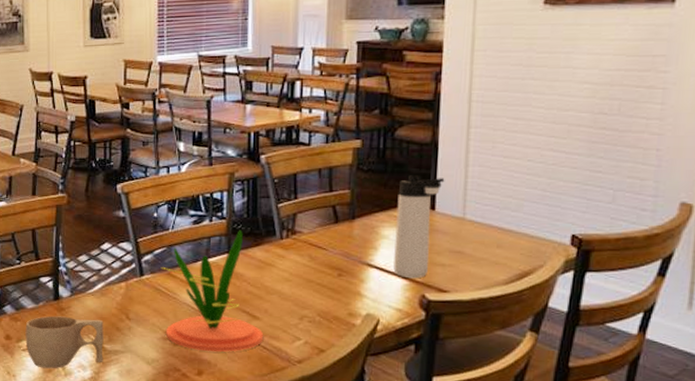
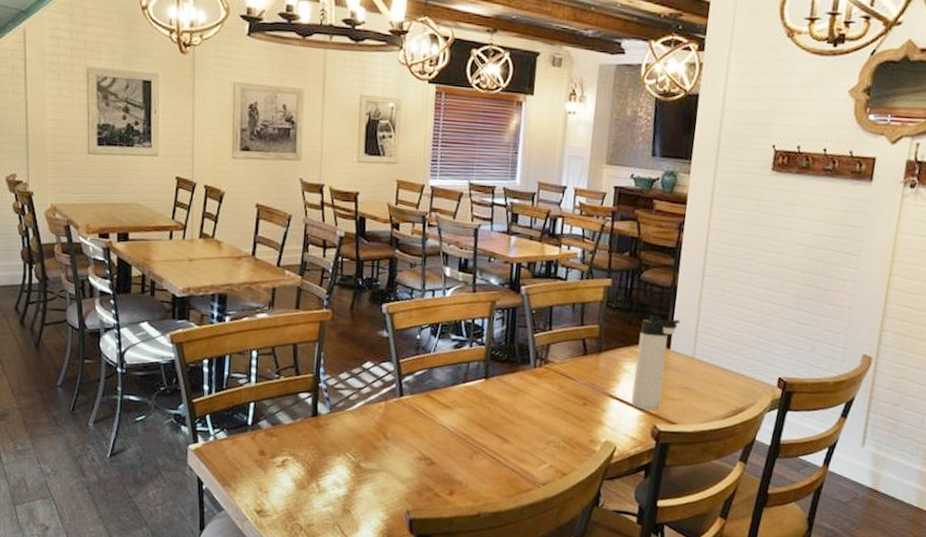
cup: present [25,316,104,369] -> none [280,432,361,486]
plant: present [160,230,264,352] -> none [420,356,513,473]

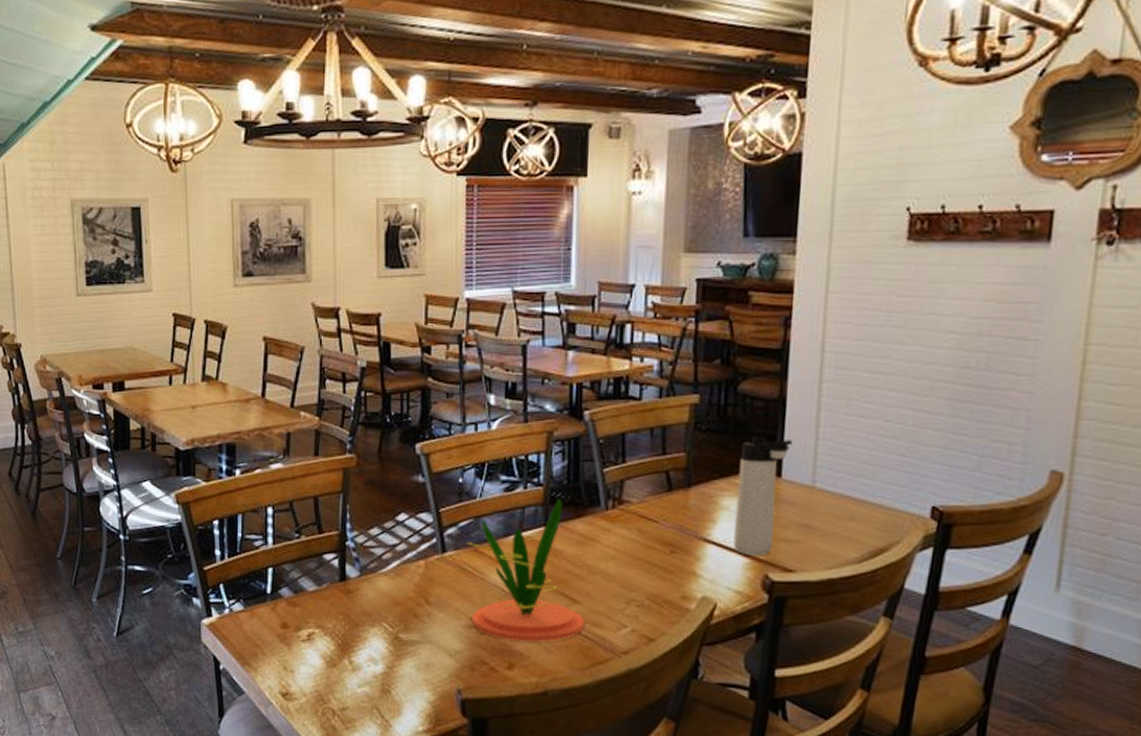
plant: none [420,356,513,473] -> present [466,499,585,642]

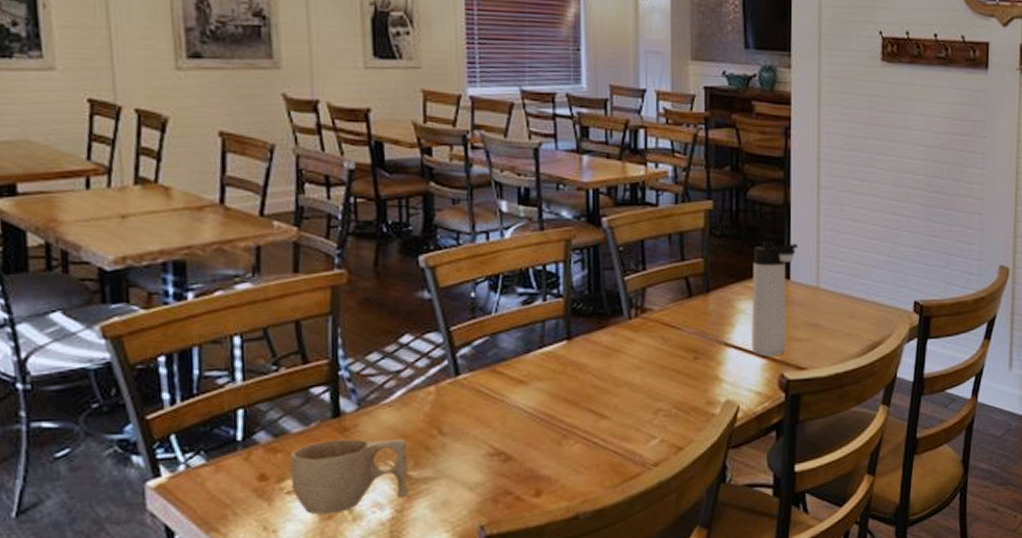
cup: none [305,600,399,663] -> present [290,438,408,515]
plant: present [466,499,585,642] -> none [482,310,614,465]

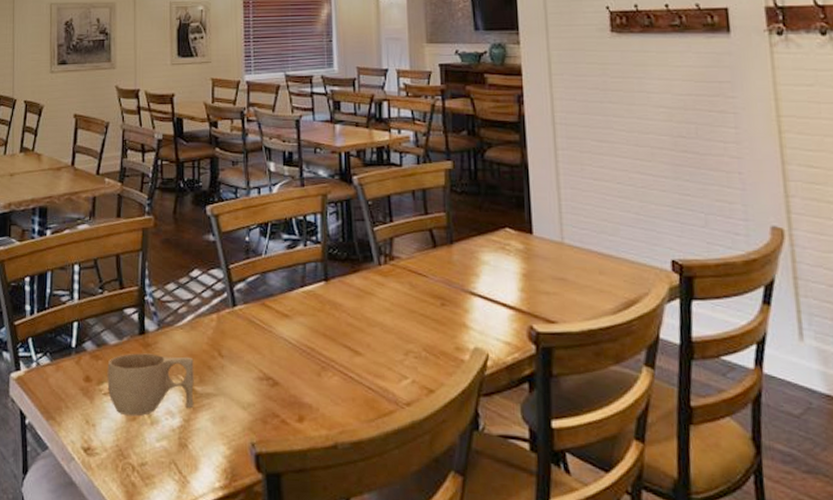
thermos bottle: present [751,241,798,356] -> none [494,197,539,307]

